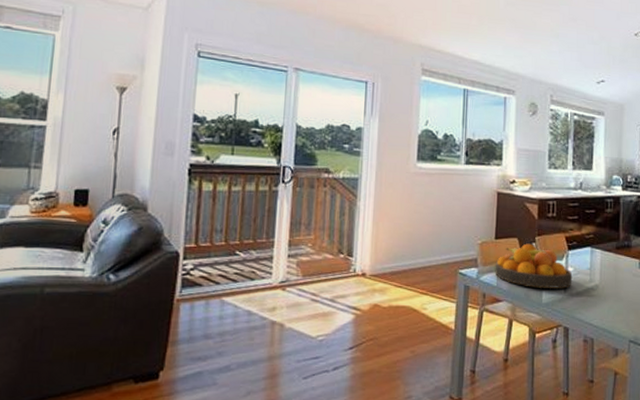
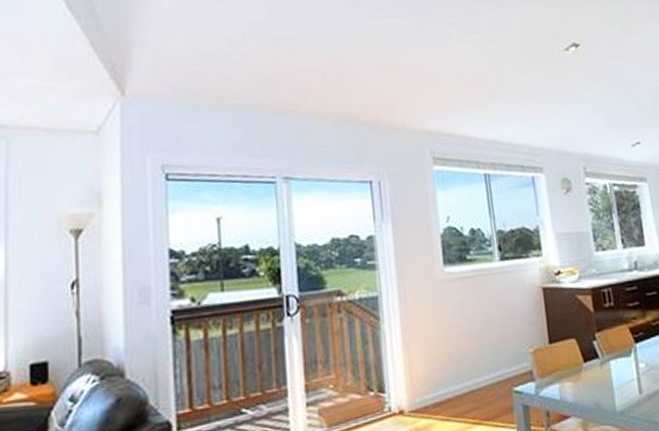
fruit bowl: present [495,243,573,289] -> none [554,342,647,395]

